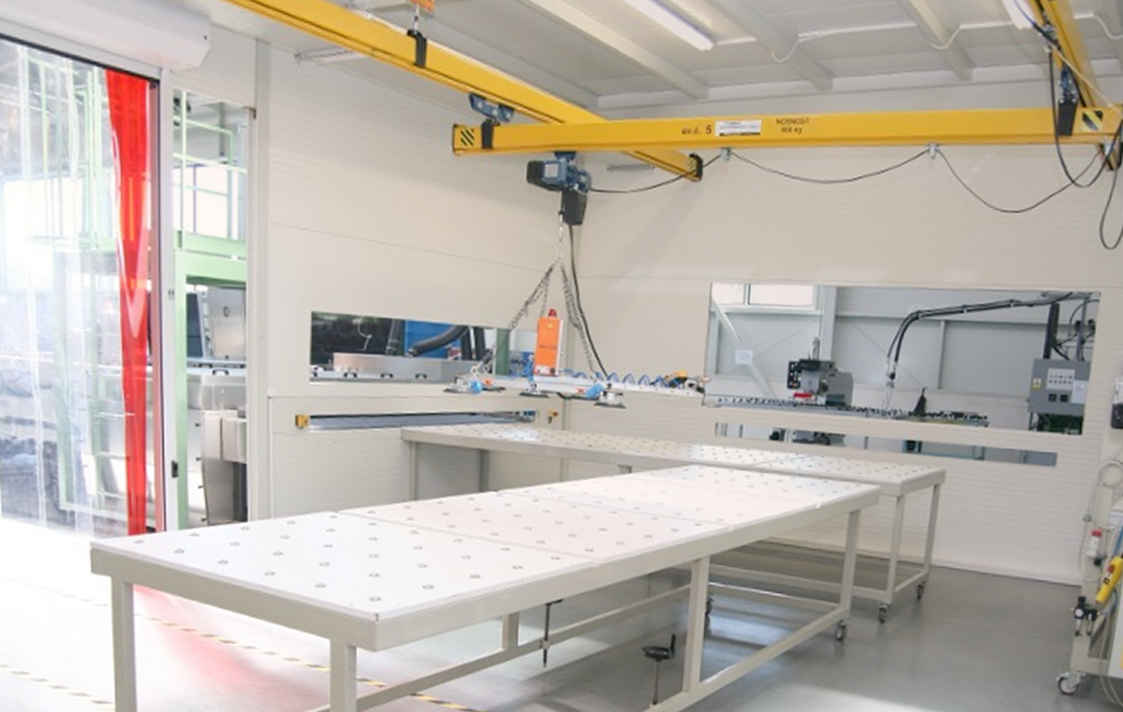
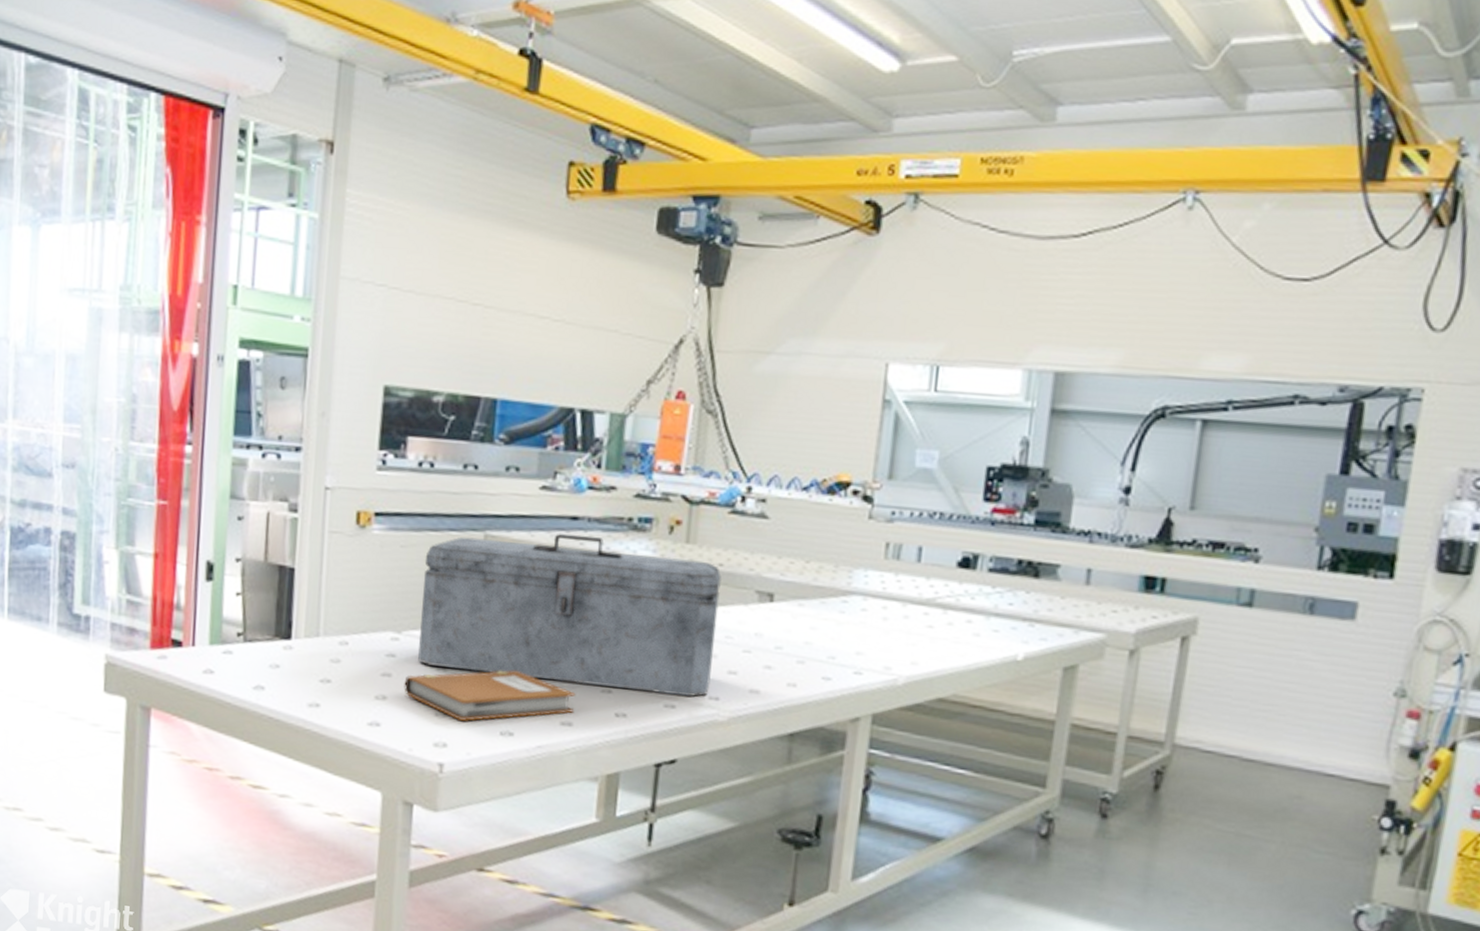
notebook: none [343,536,482,580] -> present [404,670,576,722]
toolbox: none [353,426,591,550] -> present [418,533,722,697]

